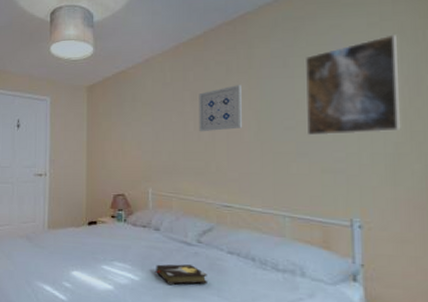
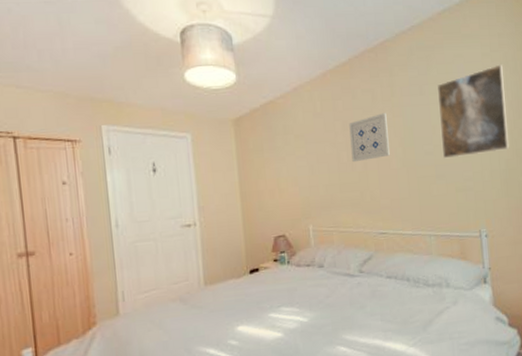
hardback book: present [155,264,207,285] -> none [322,295,371,319]

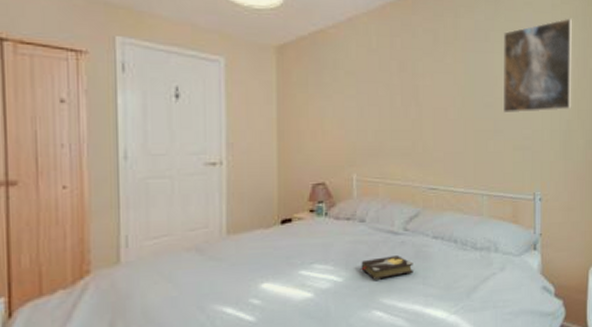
hardback book: none [322,295,371,319] -> present [360,255,413,280]
wall art: present [349,113,391,163] -> none [406,57,449,108]

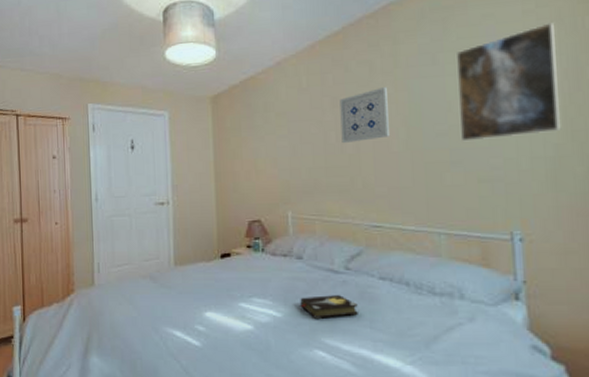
wall art: none [406,57,449,108] -> present [339,87,391,144]

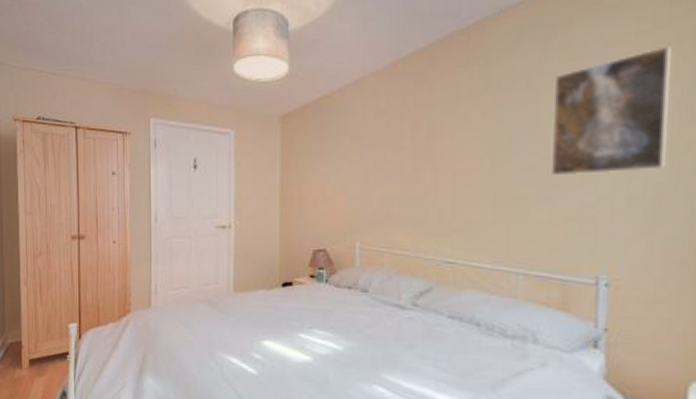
hardback book: present [299,295,358,319] -> none [361,331,423,354]
wall art: present [339,87,391,144] -> none [419,113,474,173]

